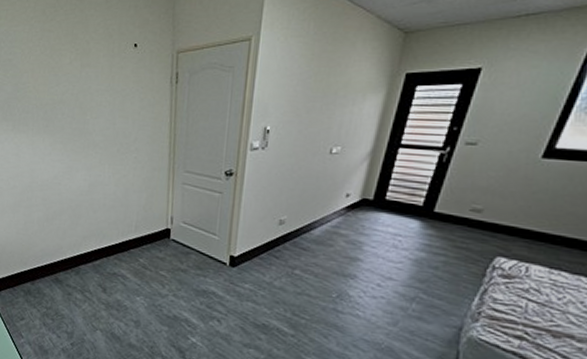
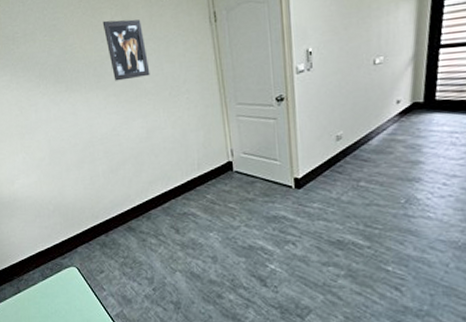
wall art: none [60,63,102,129] -> present [102,19,150,81]

